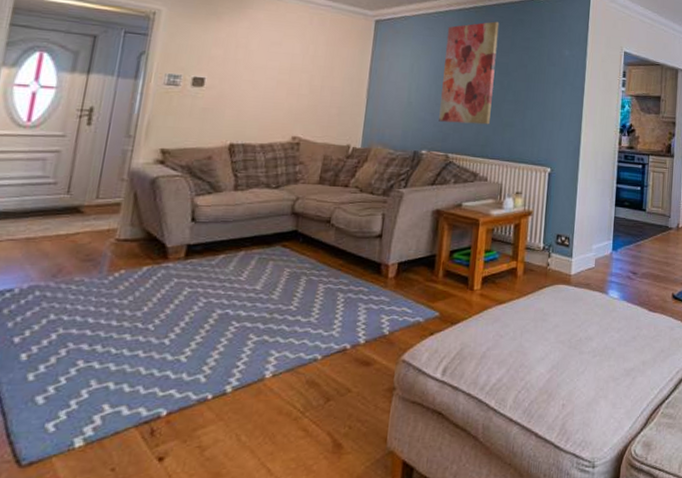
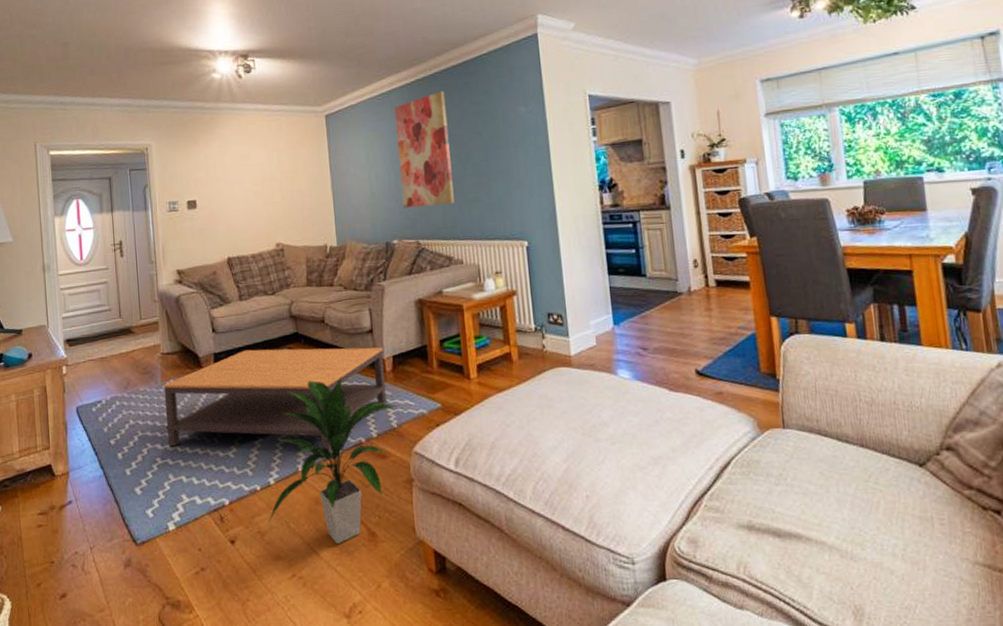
coffee table: none [99,243,390,358] -> present [163,347,387,452]
indoor plant: none [213,280,393,458] -> present [268,376,398,545]

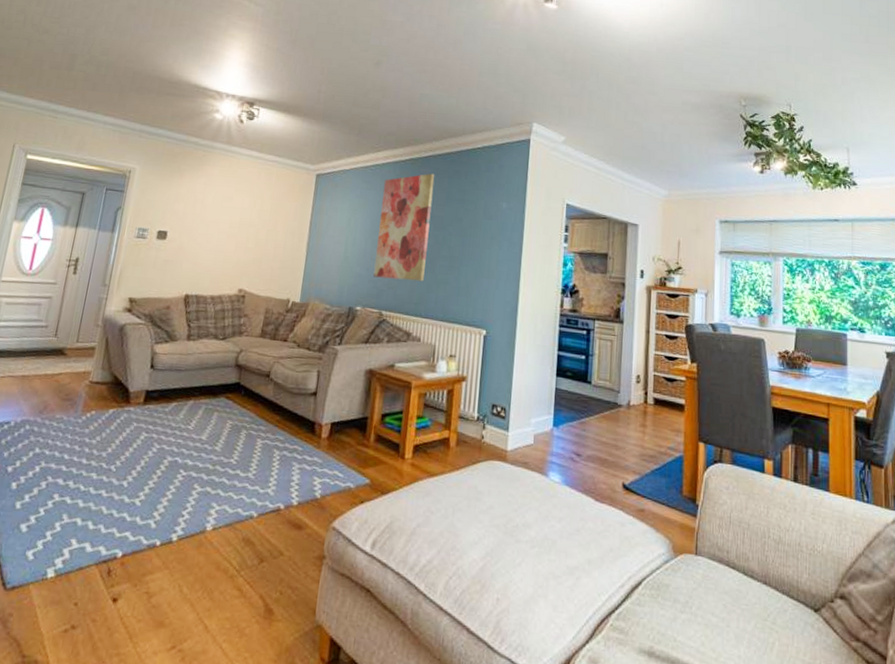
coffee table: present [163,347,387,452] -> none [72,392,323,515]
indoor plant: present [268,376,398,545] -> none [159,434,325,618]

